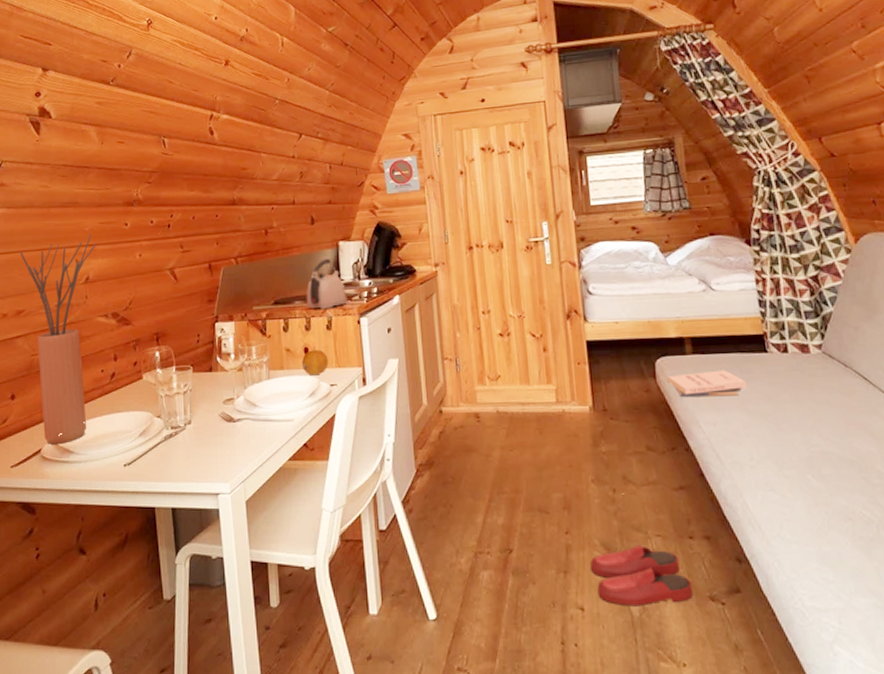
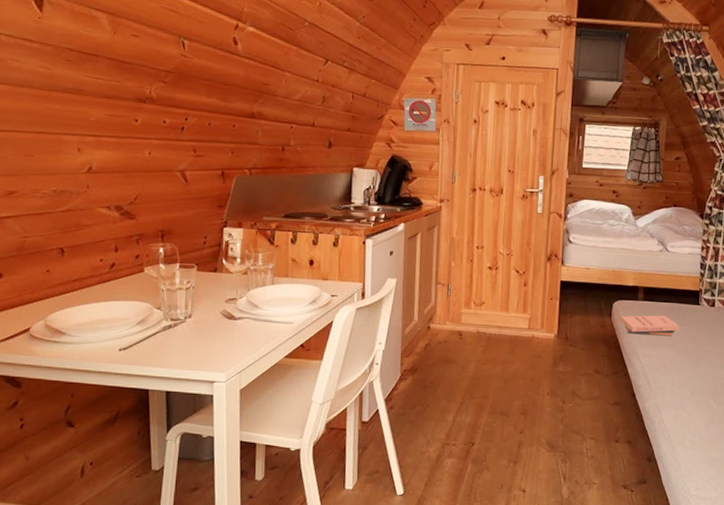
vase: present [19,235,96,444] -> none [13,125,102,325]
fruit: present [302,349,329,376] -> none [306,263,332,286]
kettle: present [306,259,348,310] -> none [316,182,356,228]
slippers: present [590,544,693,607] -> none [536,444,611,491]

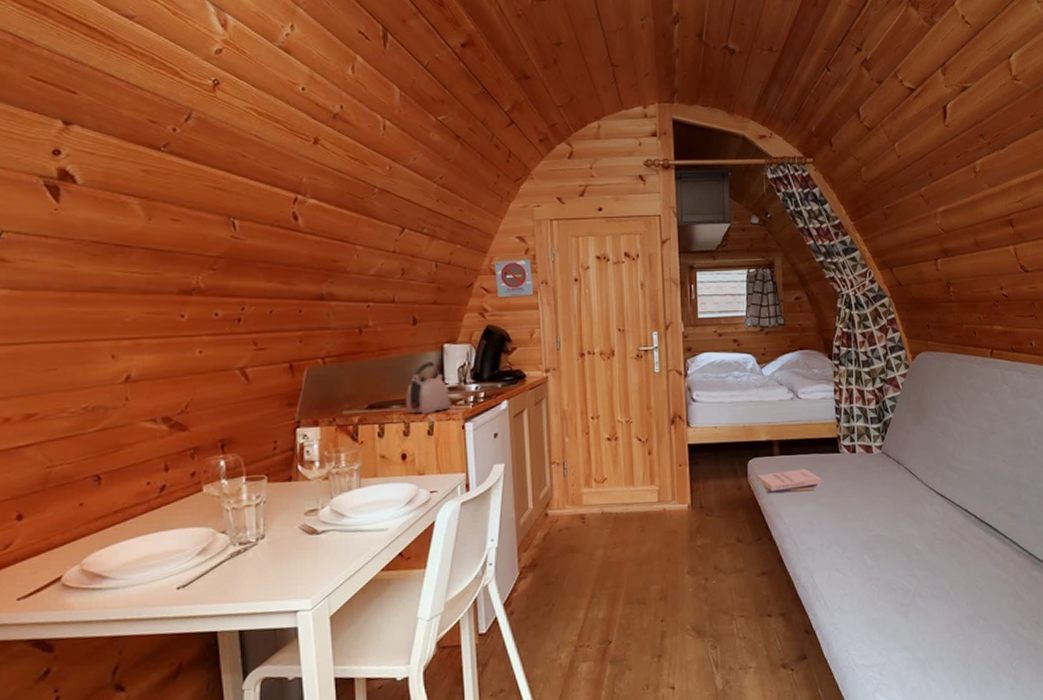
kettle: none [316,182,356,228] -> present [405,362,452,415]

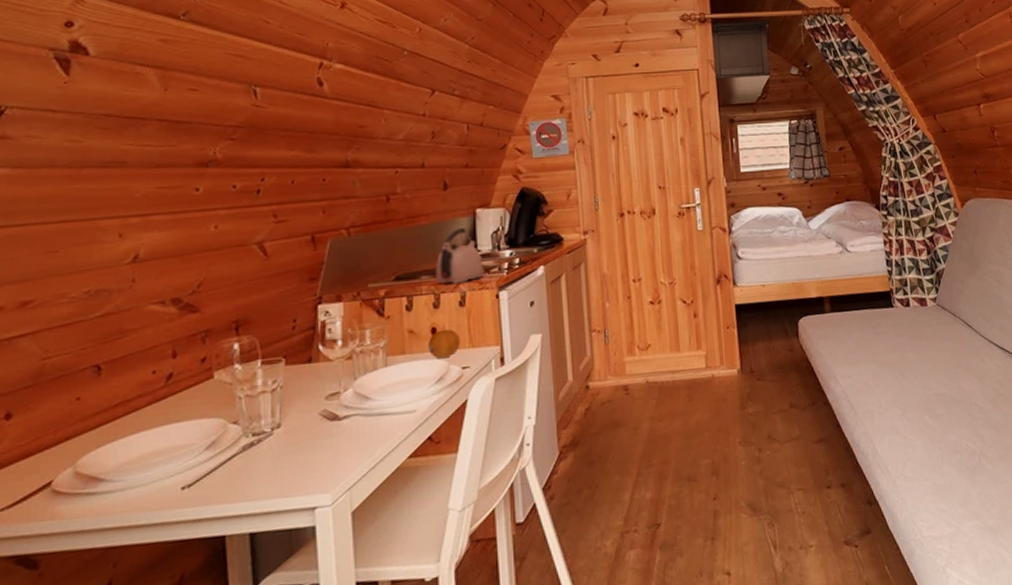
fruit: none [399,455,429,483] -> present [429,329,461,359]
books: present [756,468,822,494] -> none [808,325,877,354]

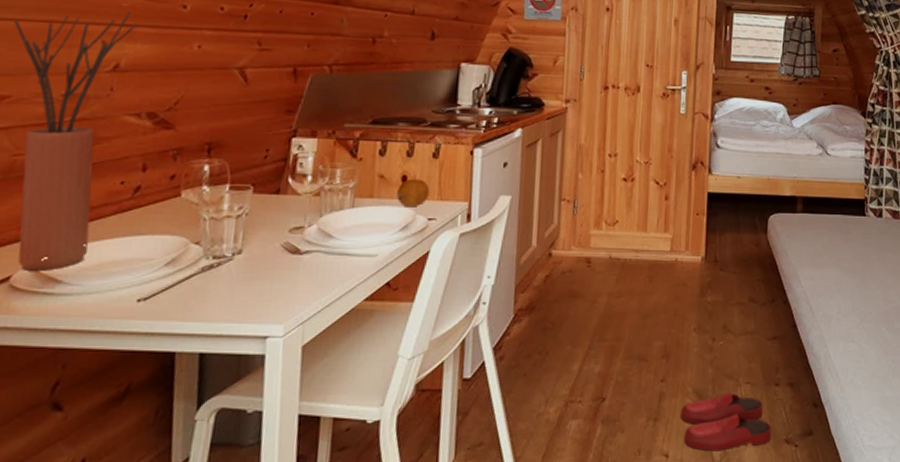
vase: none [29,202,151,474] -> present [13,12,136,271]
kettle: present [435,228,485,285] -> none [411,80,462,136]
slippers: none [737,500,830,564] -> present [681,391,771,452]

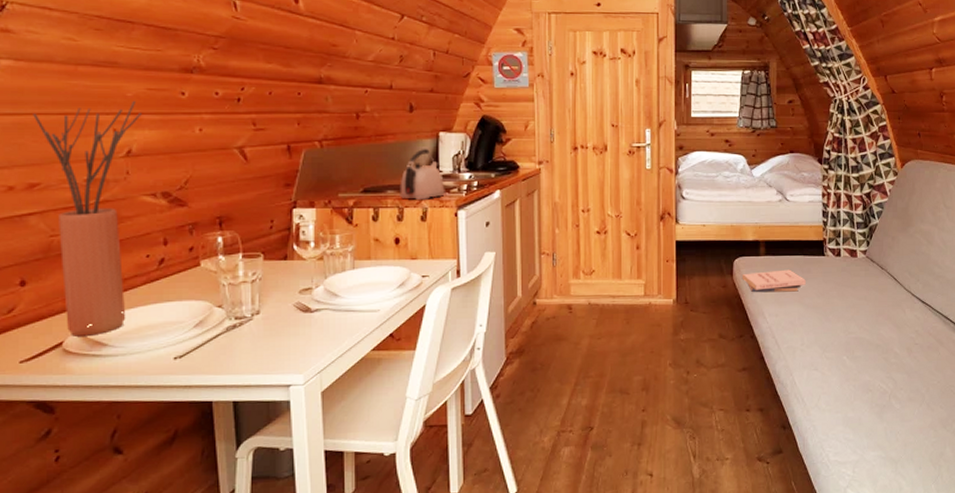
fruit: present [397,179,430,207] -> none [392,240,421,267]
kettle: none [411,80,462,136] -> present [400,149,445,201]
slippers: present [681,391,771,452] -> none [662,417,744,470]
books: none [776,229,845,254] -> present [742,269,806,293]

